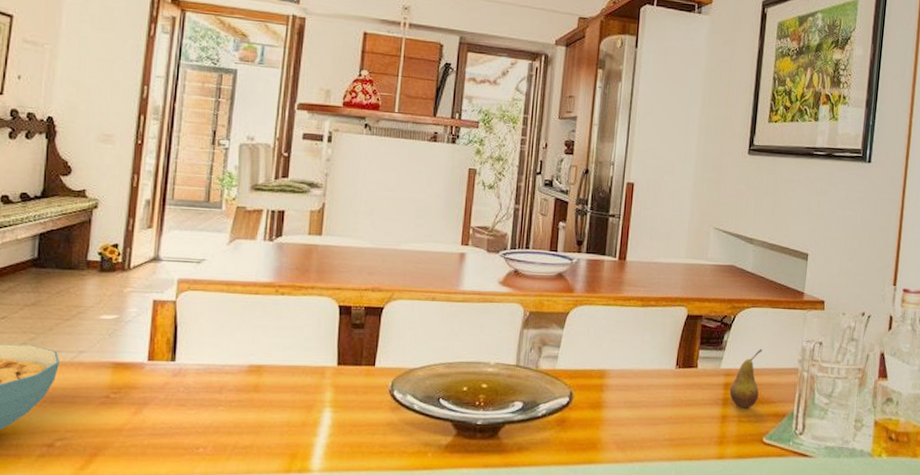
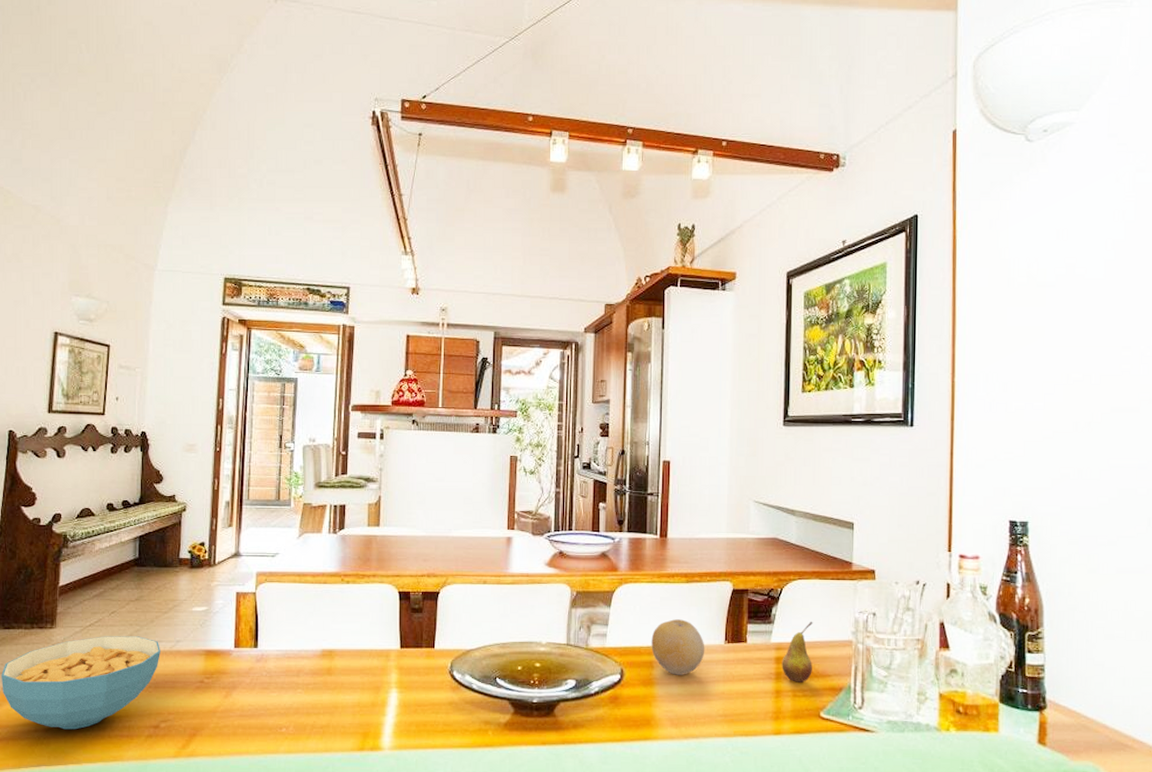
fruit: none [602,343,656,399] -> present [651,619,705,675]

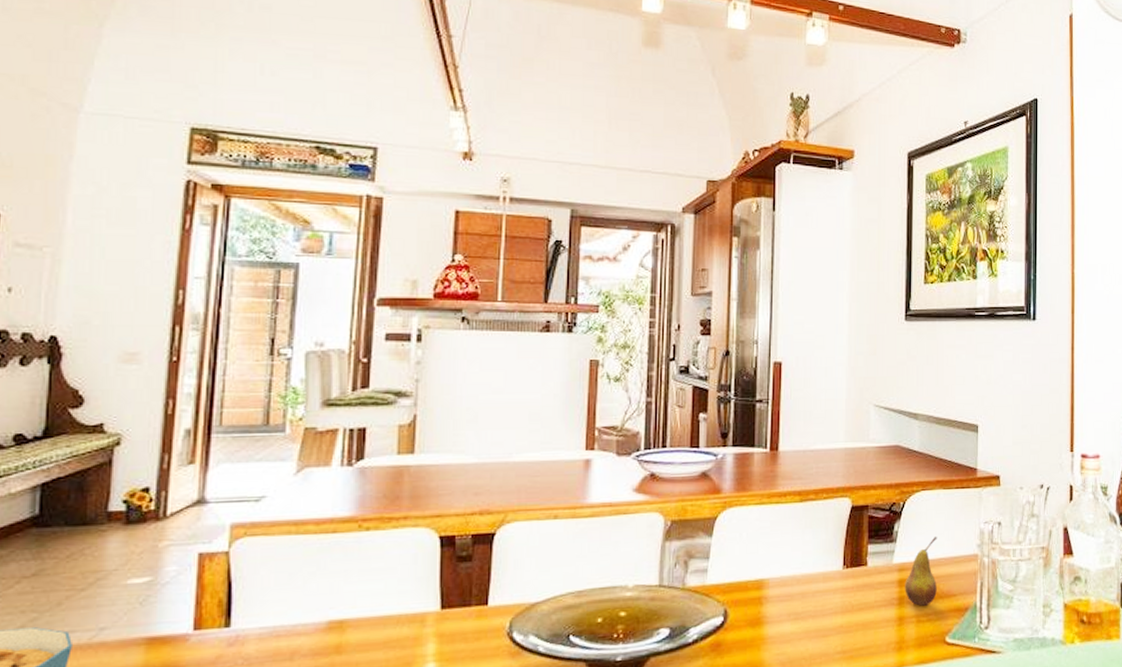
fruit: present [651,619,705,675] -> none [760,545,821,611]

